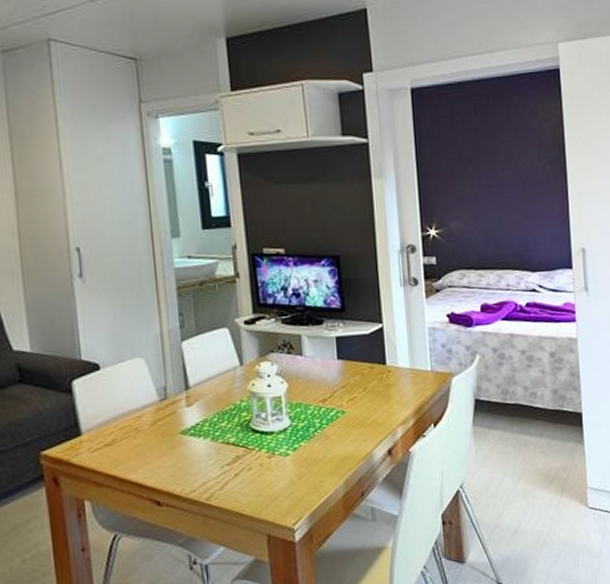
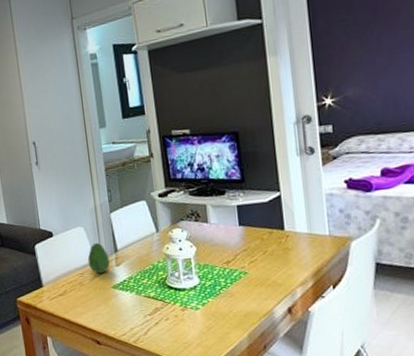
fruit: none [148,377,178,417] -> present [87,242,110,274]

